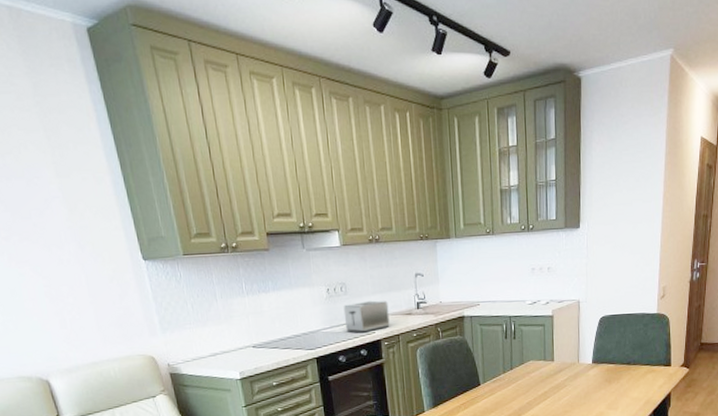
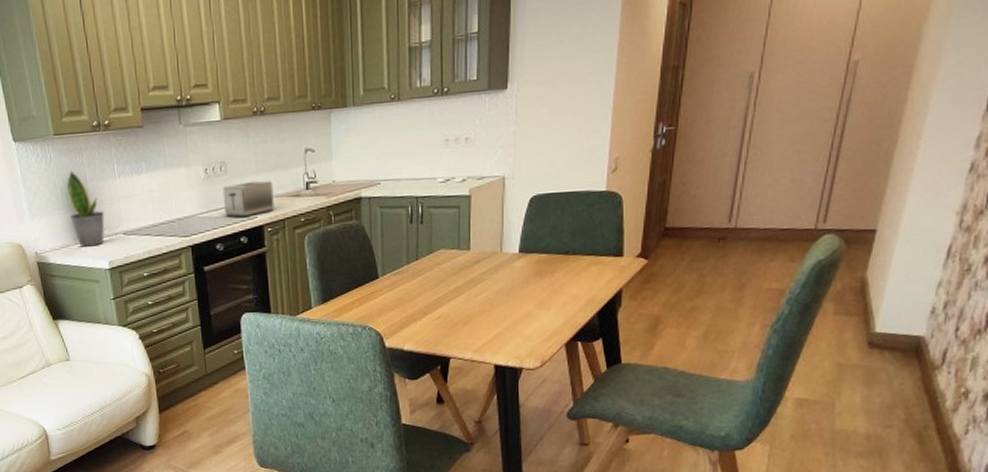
potted plant: none [197,288,235,359] -> present [67,170,105,247]

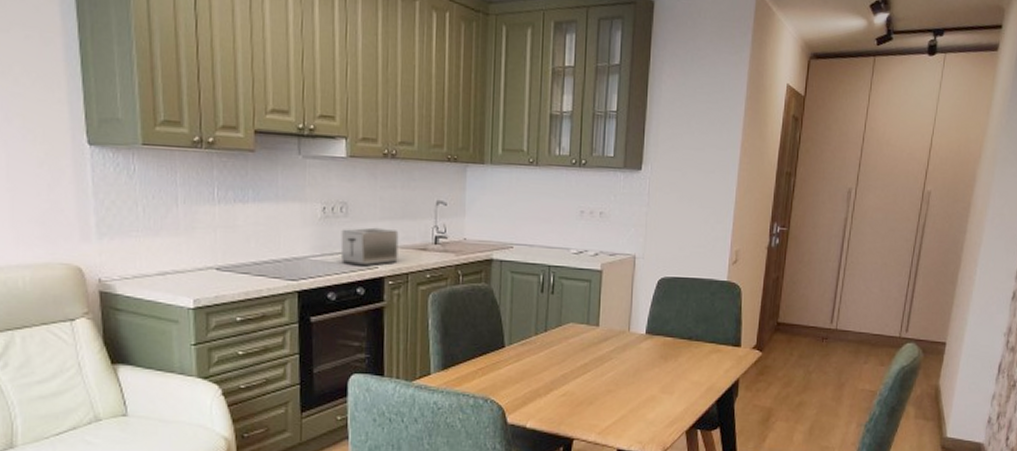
potted plant: present [67,170,105,247] -> none [151,188,195,280]

